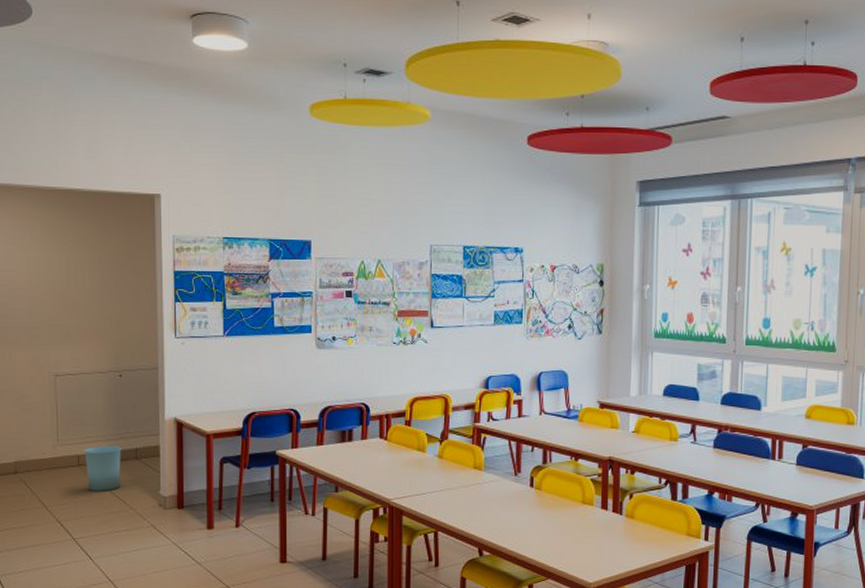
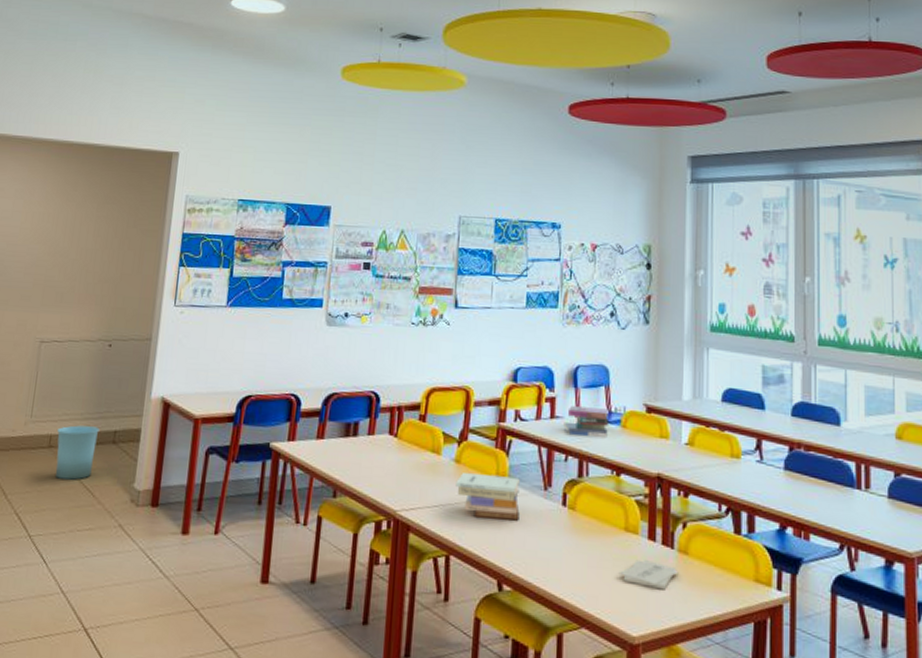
books: none [440,466,495,501] -> present [456,473,520,521]
books: none [530,406,569,431] -> present [563,406,610,438]
paper: none [577,525,626,547] -> present [618,559,679,590]

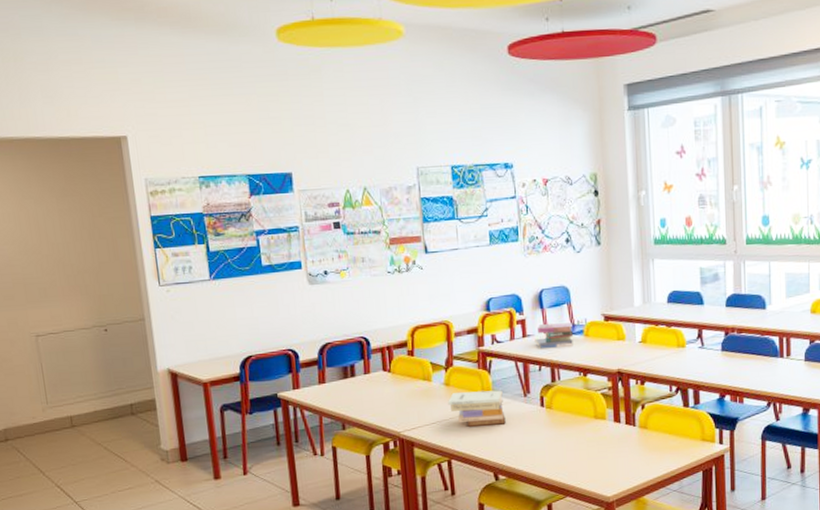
waste bin: present [55,425,100,480] -> none [75,403,119,452]
paper: present [618,559,679,590] -> none [592,438,641,459]

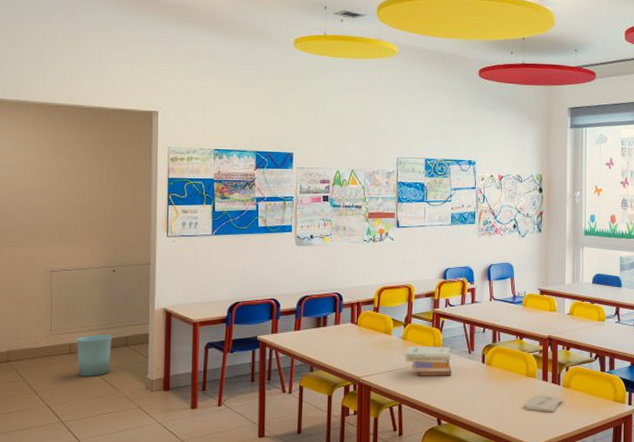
waste bin: none [75,403,119,452] -> present [75,335,113,377]
books: present [535,323,574,349] -> none [481,294,514,315]
paper: none [592,438,641,459] -> present [522,394,563,413]

